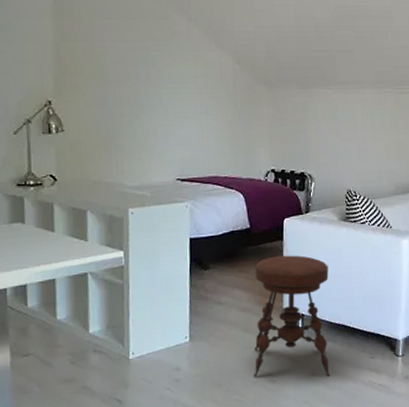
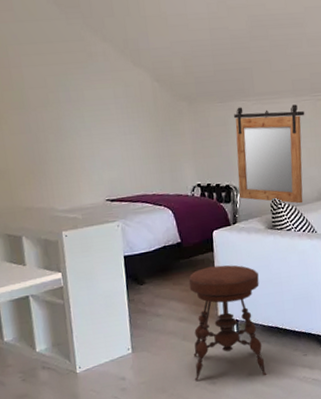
mirror: none [313,94,386,197] -> present [234,104,305,204]

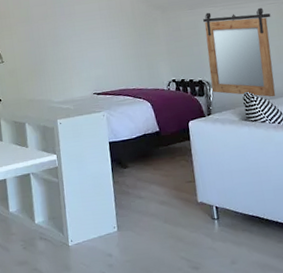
stool: present [188,265,267,381] -> none [167,153,251,265]

